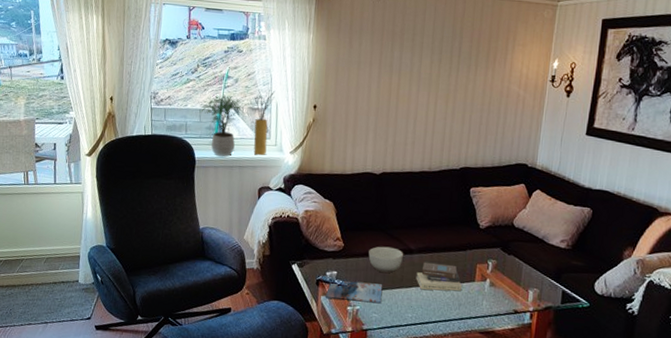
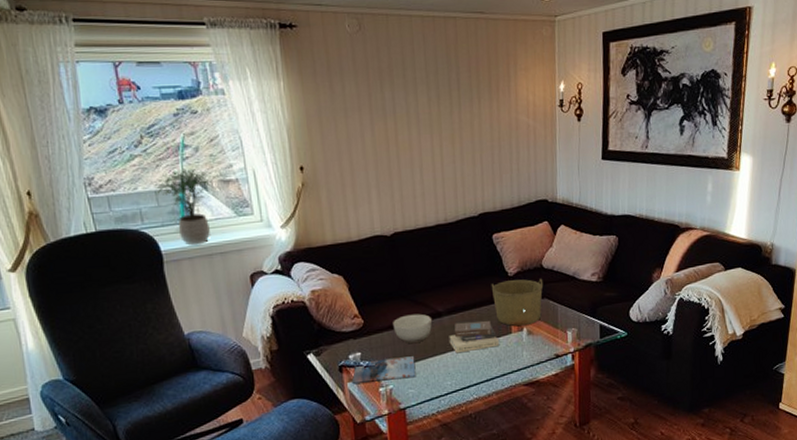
vase: present [253,89,276,156] -> none [223,155,252,237]
basket: none [462,232,512,277] -> present [491,278,544,327]

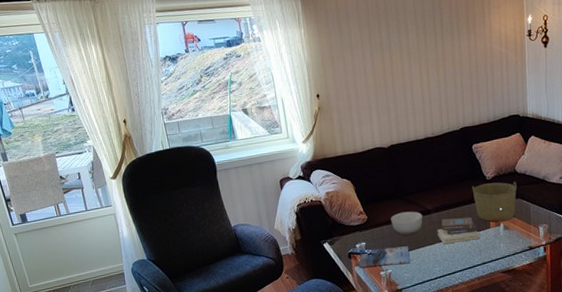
potted plant: present [154,168,212,246] -> none [210,98,251,158]

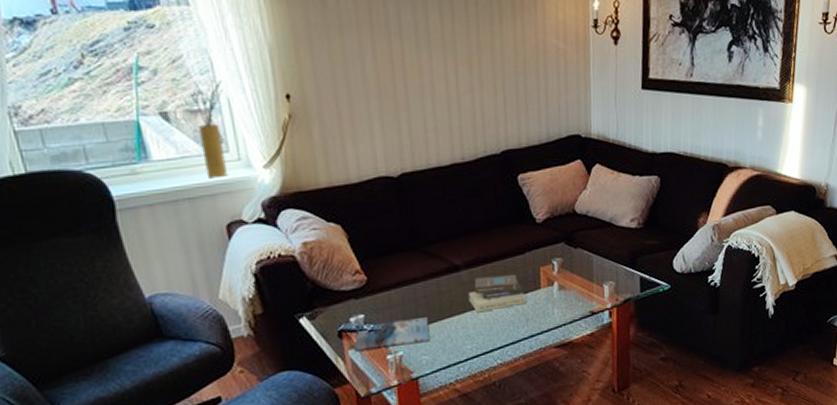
vase: none [260,87,281,151] -> present [190,79,227,179]
bowl: present [391,211,423,236] -> none [402,267,449,304]
basket: present [471,181,517,222] -> none [516,225,577,281]

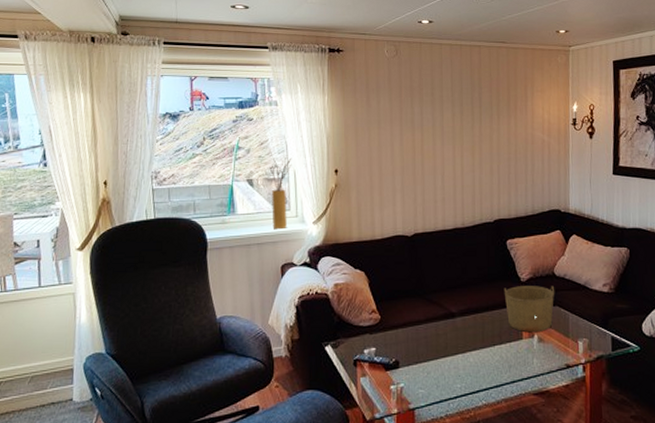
magazine: present [353,317,430,351] -> none [364,355,427,379]
books: present [468,274,526,313] -> none [461,324,510,356]
basket: none [516,225,577,281] -> present [503,285,555,333]

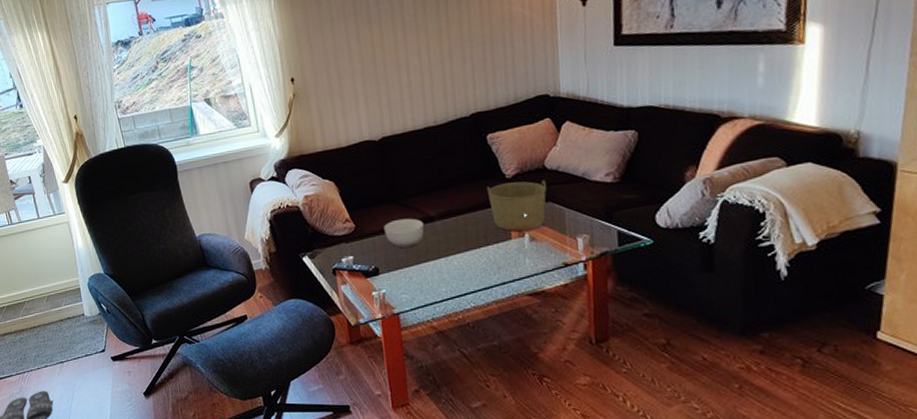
vase: present [269,157,292,230] -> none [224,71,250,147]
bowl: none [408,313,446,343] -> present [384,218,425,249]

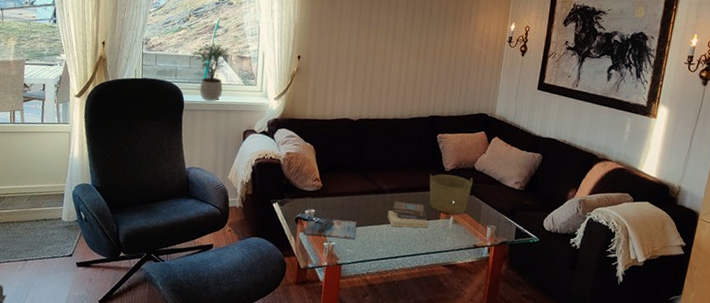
potted plant: none [168,87,215,157] -> present [189,43,232,102]
magazine: none [345,261,409,286] -> present [303,217,357,239]
bowl: present [384,218,425,249] -> none [344,186,377,212]
books: none [442,225,498,259] -> present [387,201,428,228]

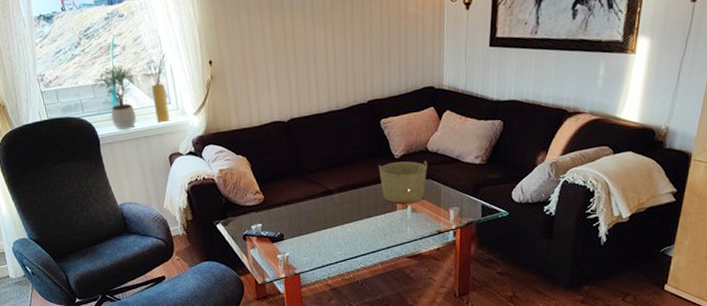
vase: none [240,39,263,101] -> present [146,51,170,123]
magazine: present [303,217,357,239] -> none [254,228,309,250]
books: present [387,201,428,228] -> none [339,198,385,227]

